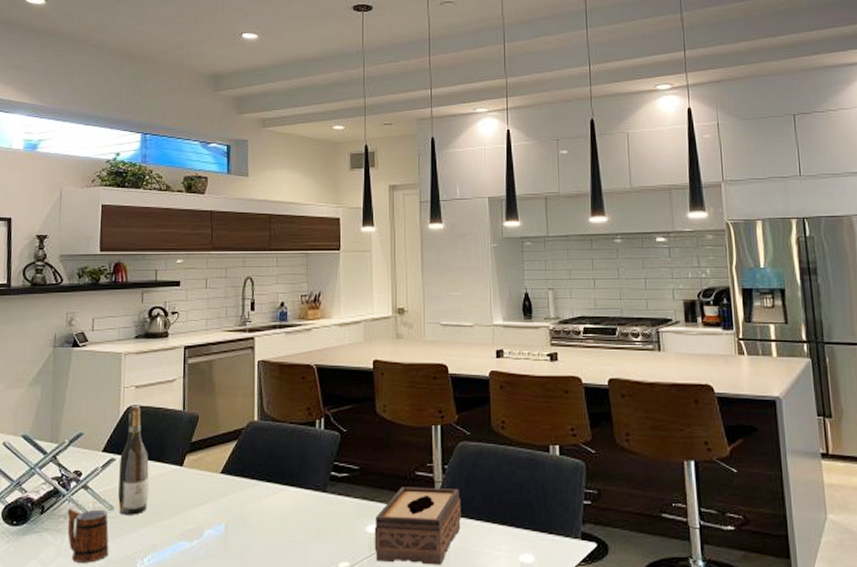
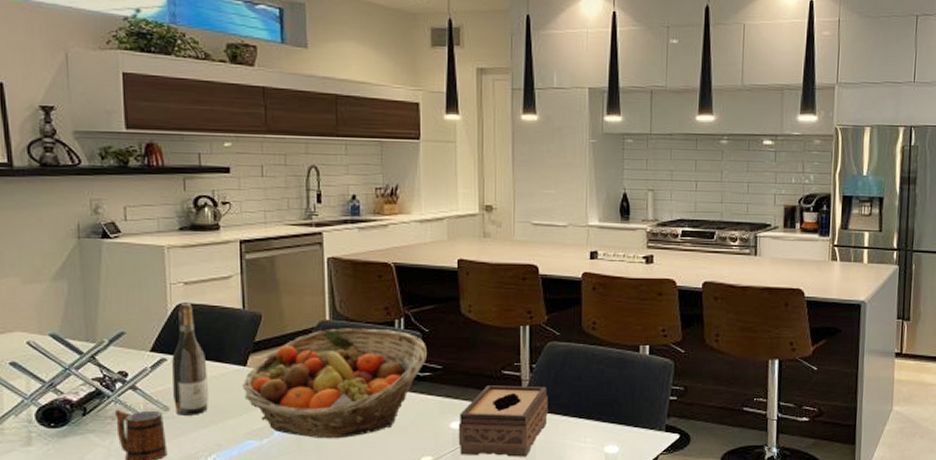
fruit basket: none [178,428,344,542] -> present [242,328,426,439]

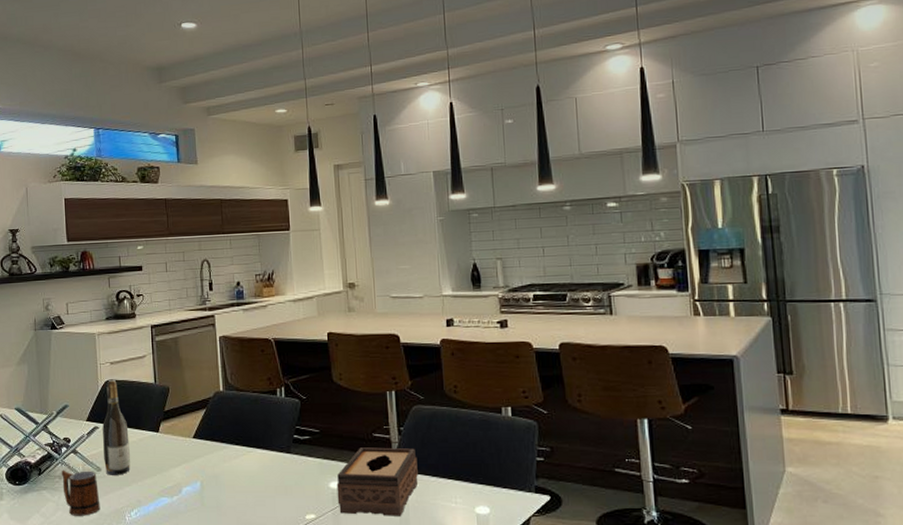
fruit basket: present [242,328,426,439] -> none [155,397,305,497]

